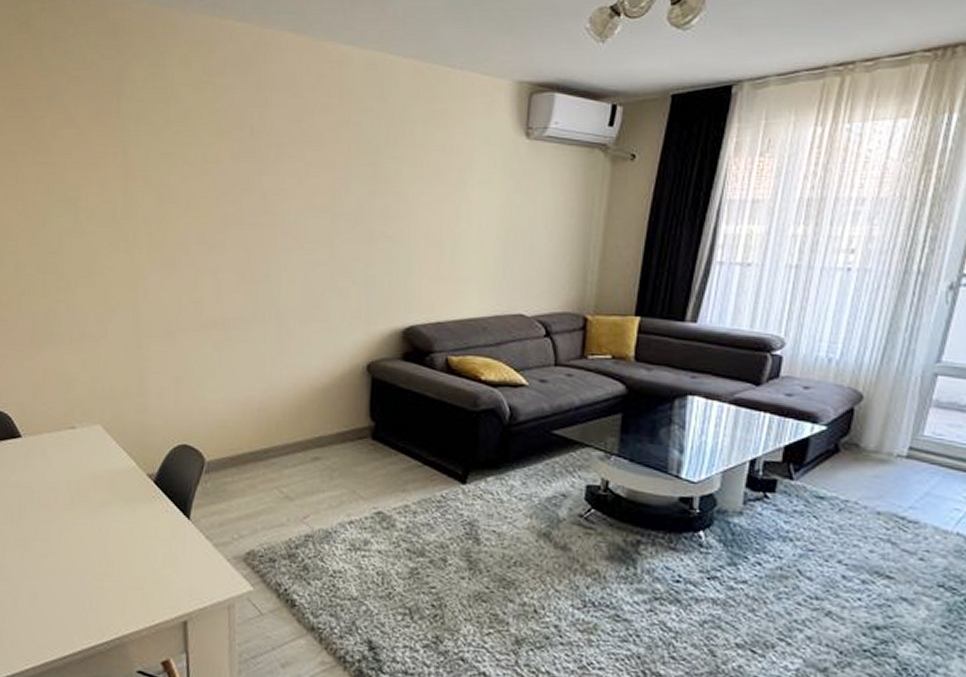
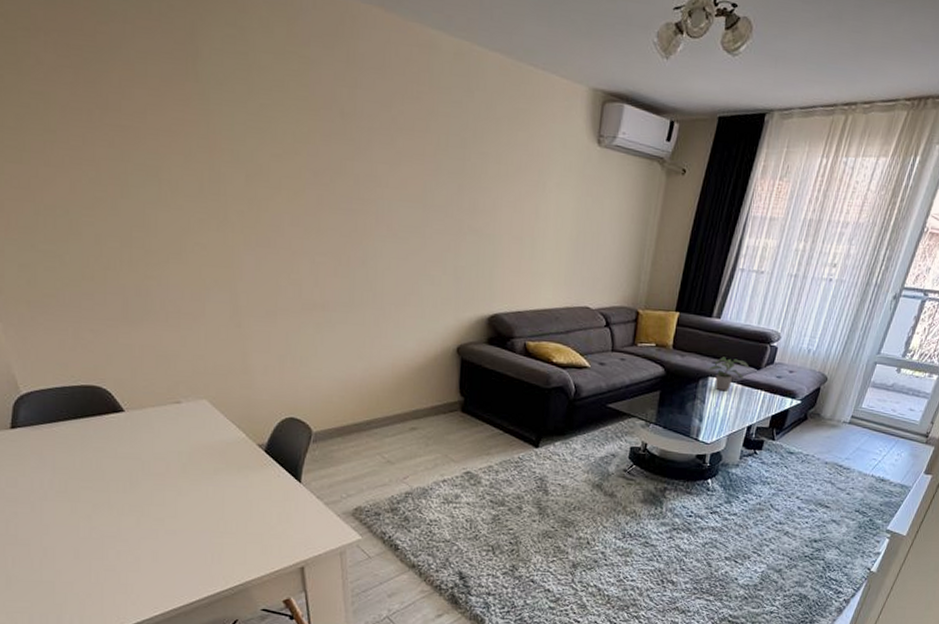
potted plant: none [686,369,744,414] -> present [708,356,750,391]

